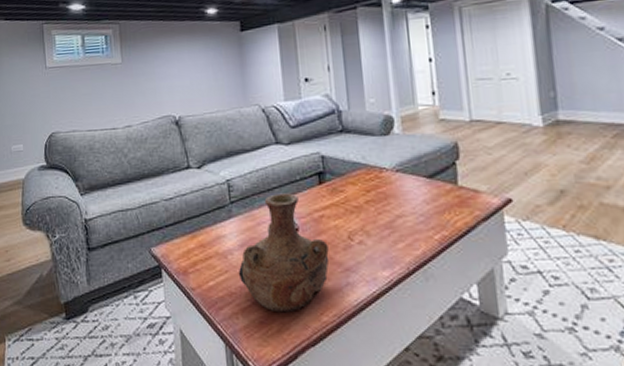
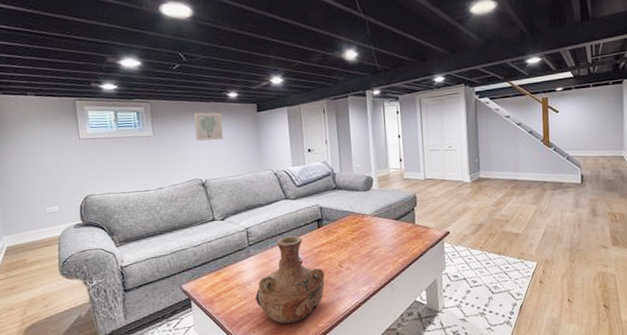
wall art: none [166,33,201,69] -> present [194,112,224,141]

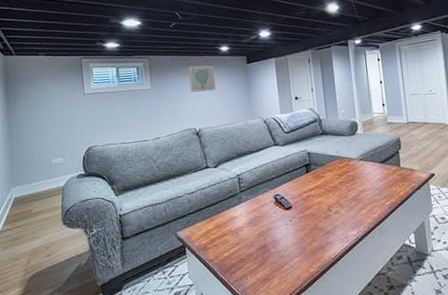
vase: present [255,236,325,324] -> none [247,181,315,270]

